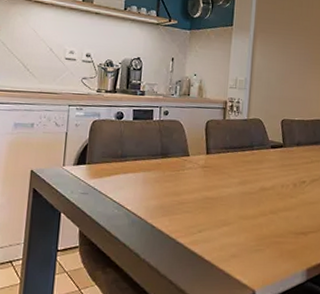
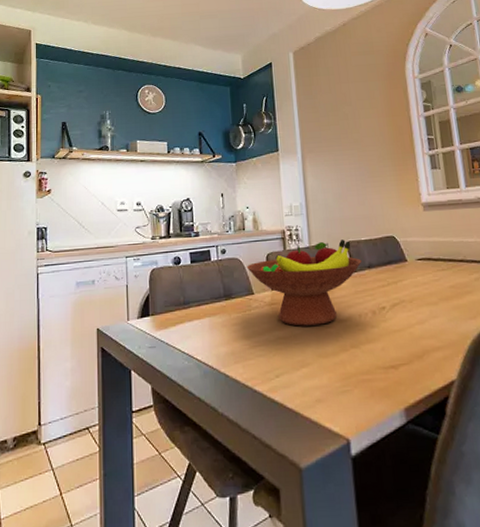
fruit bowl: none [187,116,292,191] -> present [247,240,362,326]

